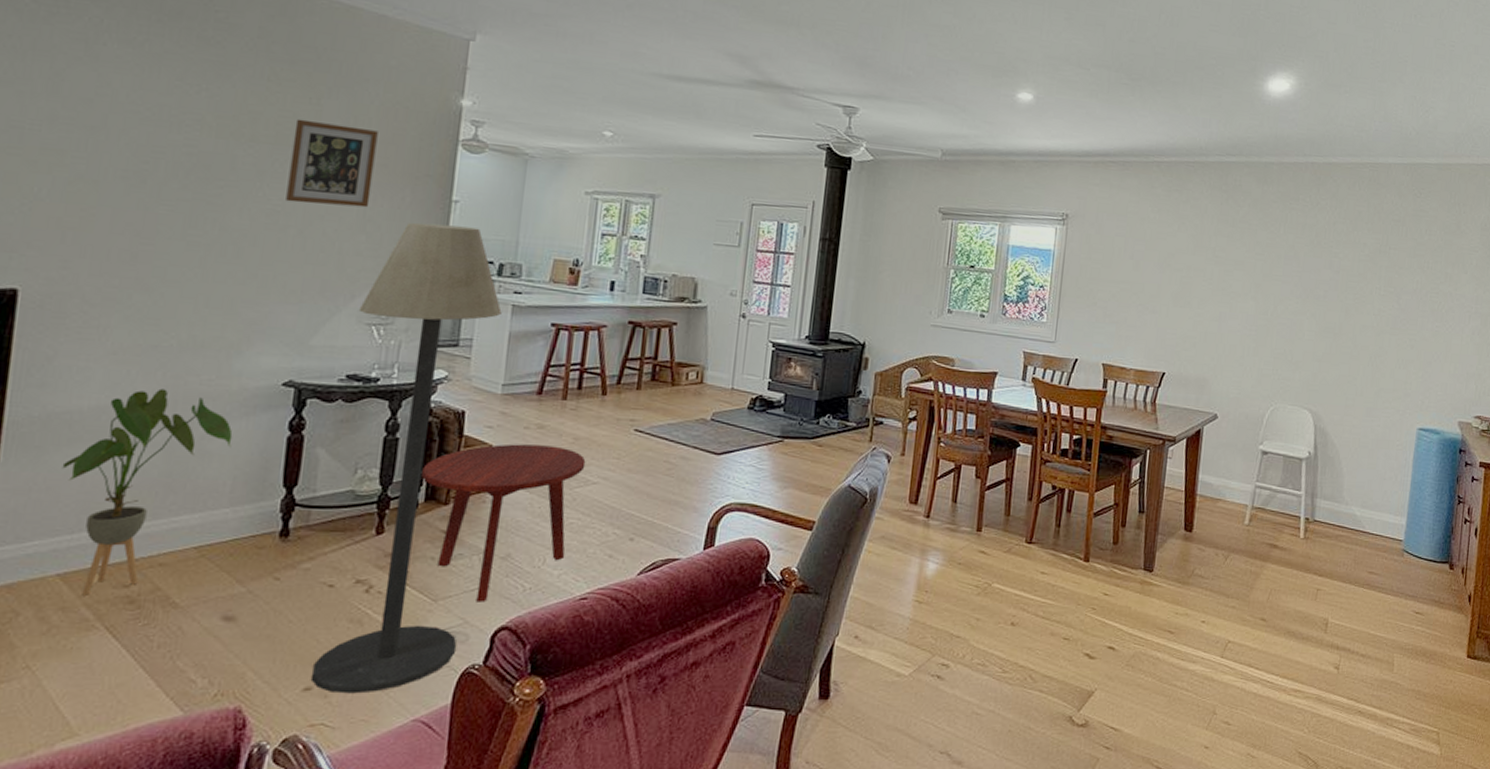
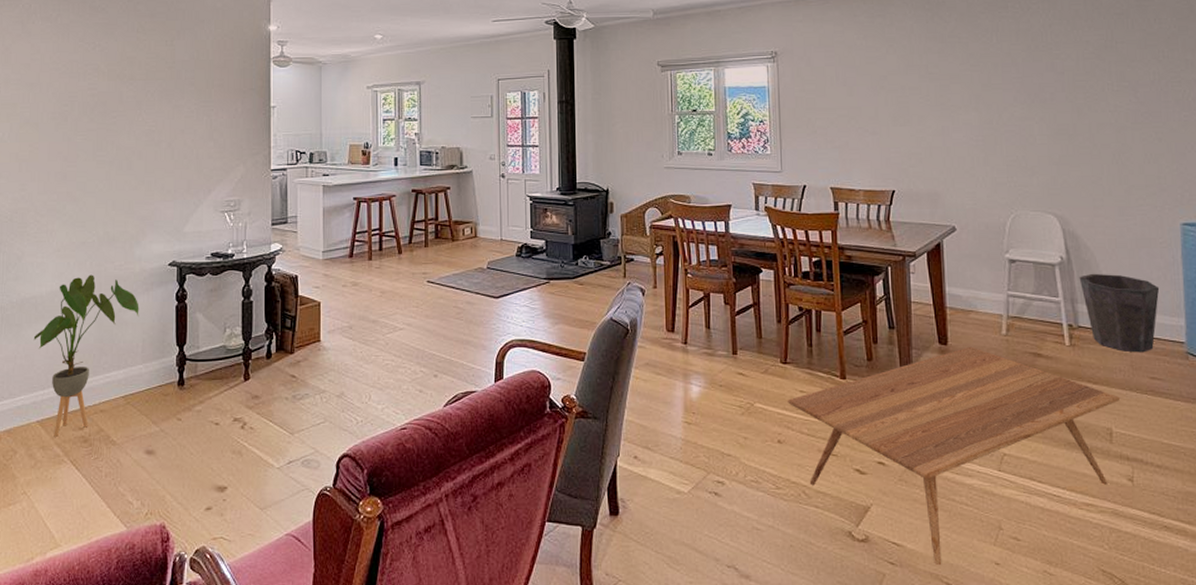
picture frame: present [286,118,378,208] -> none [157,58,214,122]
floor lamp: present [310,222,502,694] -> none [210,126,316,512]
side table: present [422,444,586,602] -> none [272,300,392,434]
coffee table: none [1027,534,1339,750] -> present [788,346,1119,566]
waste bin: none [1321,470,1390,548] -> present [1079,273,1160,353]

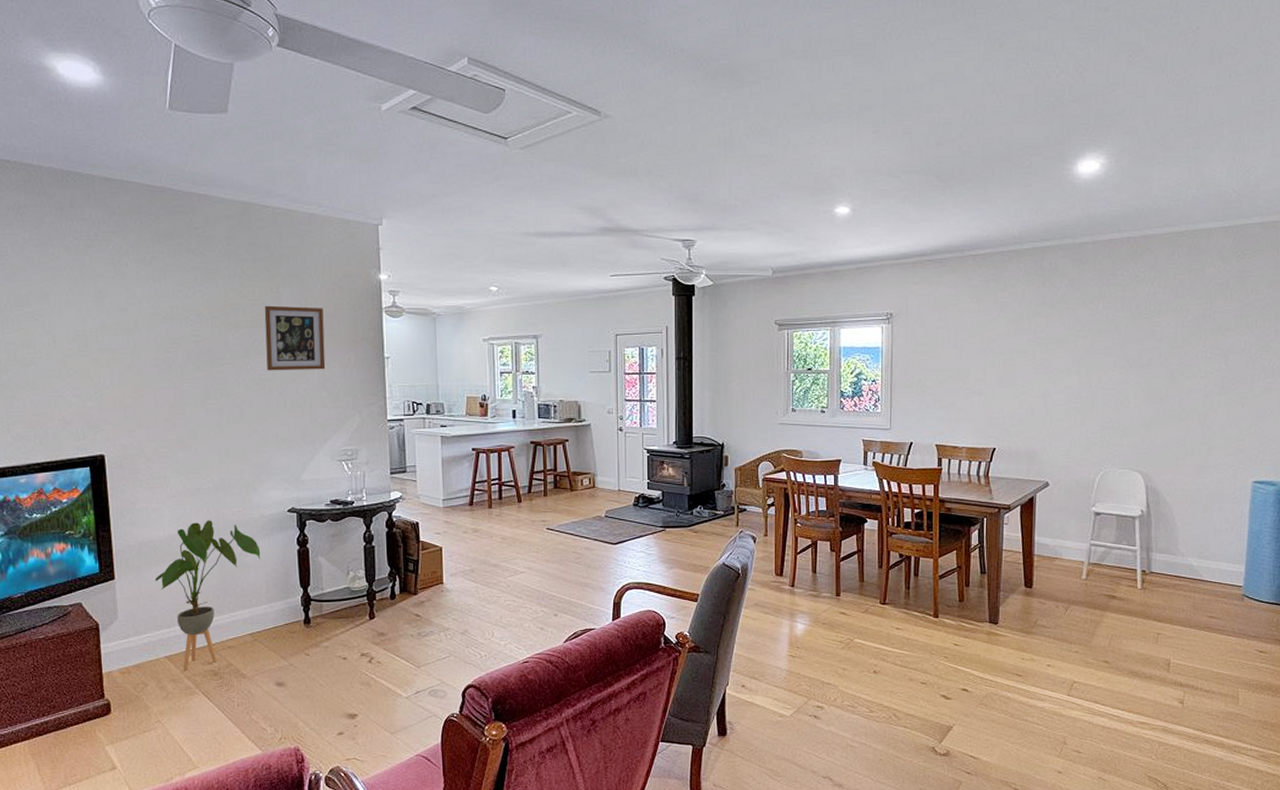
picture frame: none [157,58,214,122] -> present [264,305,326,371]
coffee table: present [788,346,1119,566] -> none [885,589,1180,775]
waste bin: present [1079,273,1160,353] -> none [1155,525,1226,595]

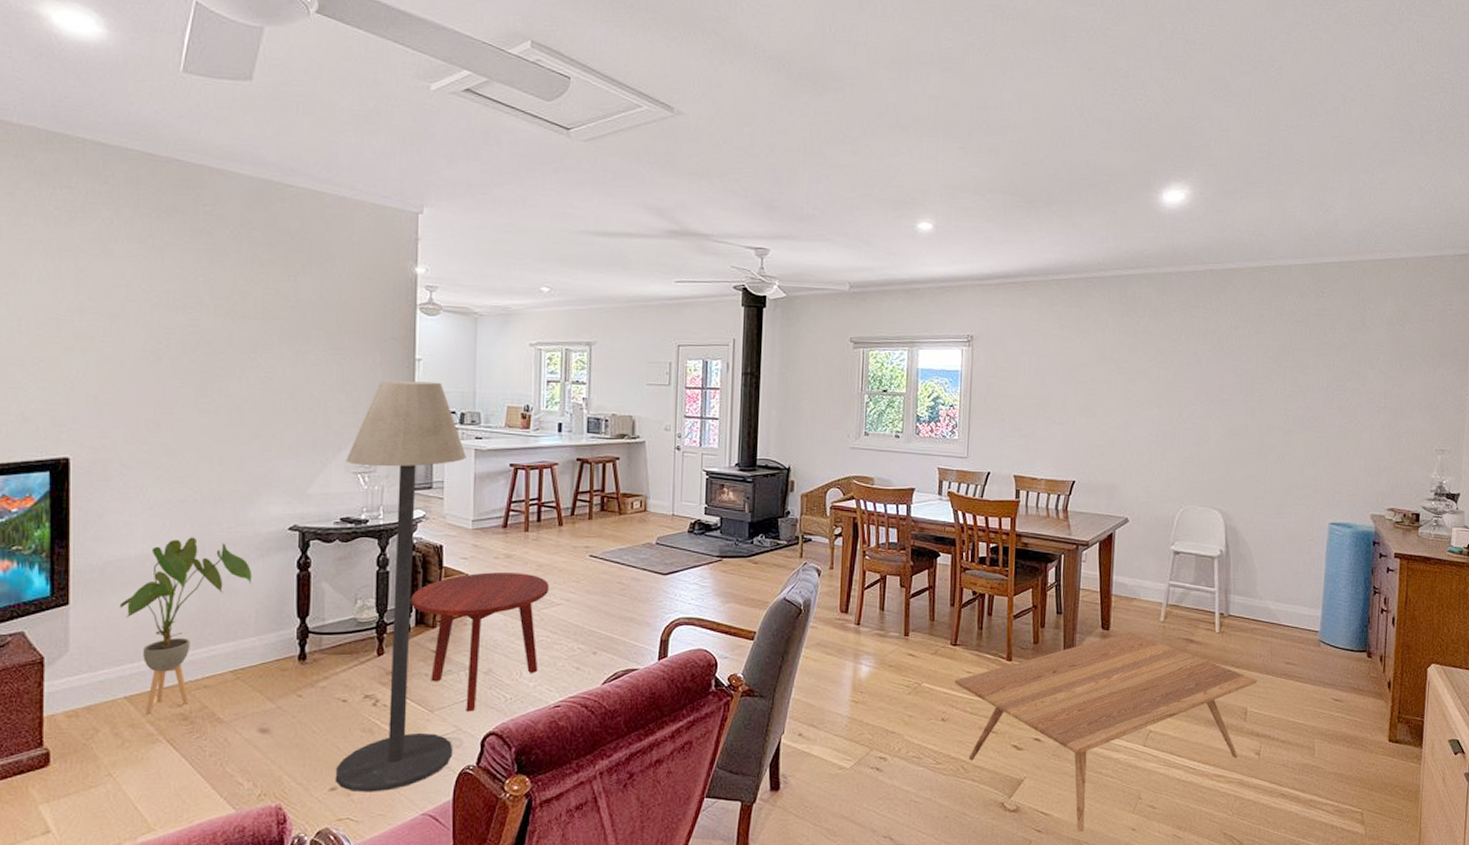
picture frame: present [264,305,326,371] -> none [277,295,348,370]
floor lamp: none [331,377,439,737] -> present [335,380,466,793]
side table: none [395,545,513,667] -> present [411,572,550,712]
coffee table: none [885,589,1180,775] -> present [954,632,1257,832]

